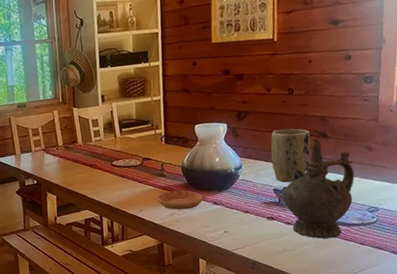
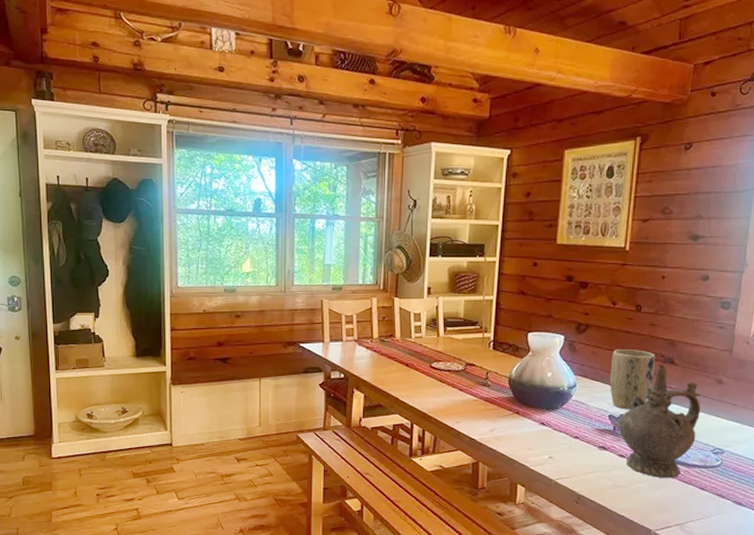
saucer: present [157,190,203,210] -> none [477,404,529,427]

